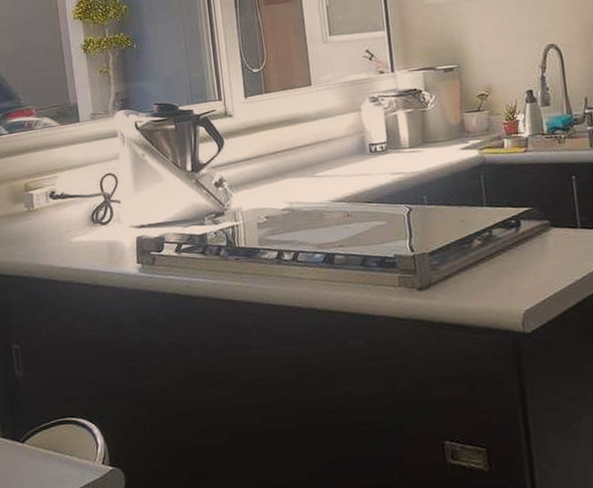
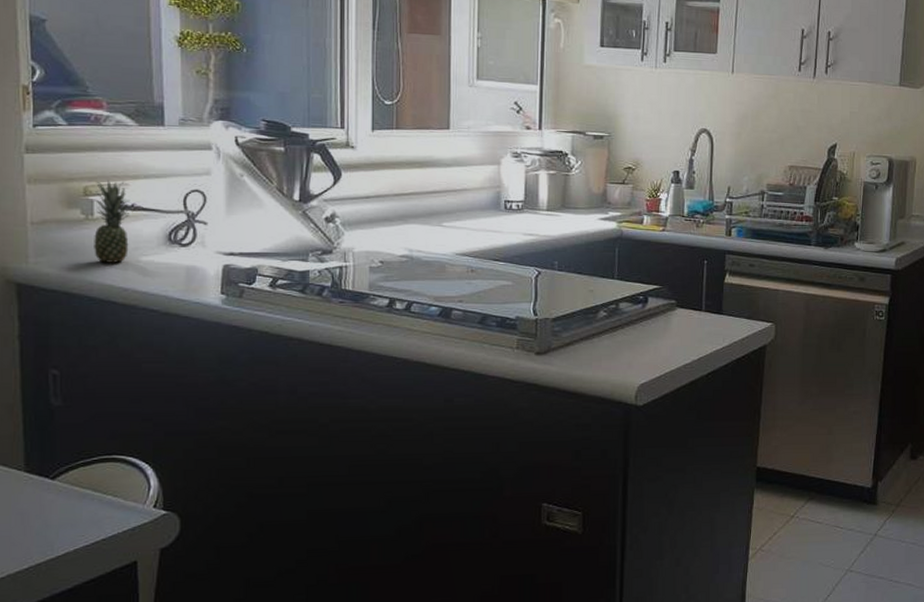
fruit: none [33,175,62,247] -> present [94,180,131,263]

